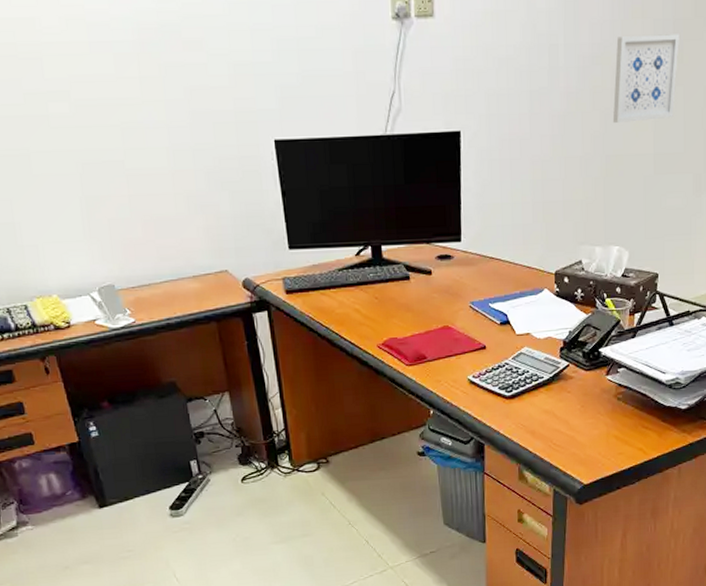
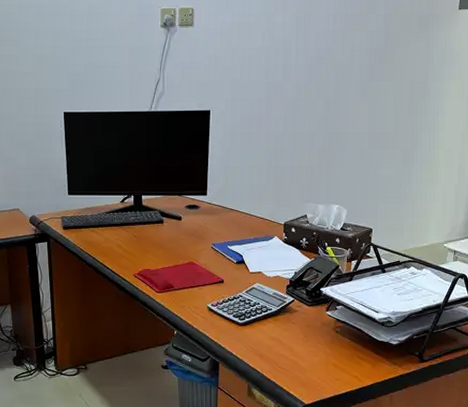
wall art: present [612,34,679,123] -> none [334,42,390,108]

